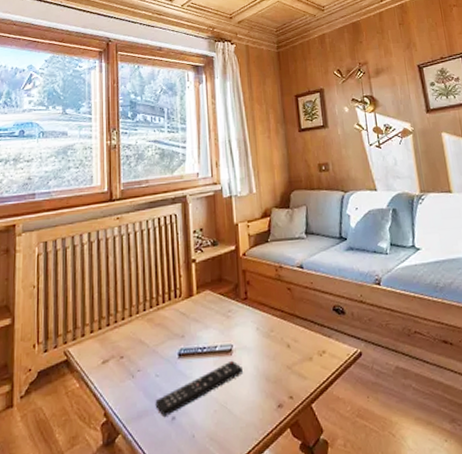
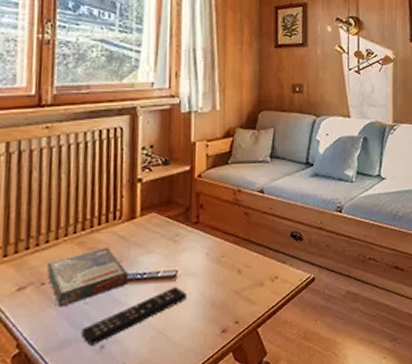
board game: none [125,323,191,380] -> present [47,247,128,308]

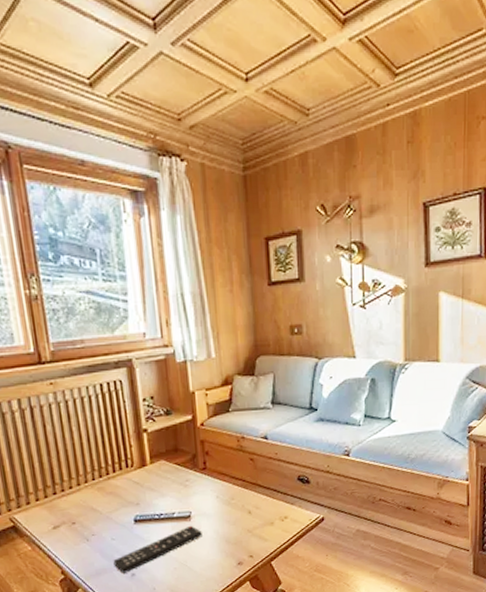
board game: present [47,247,128,308] -> none [75,492,147,543]

